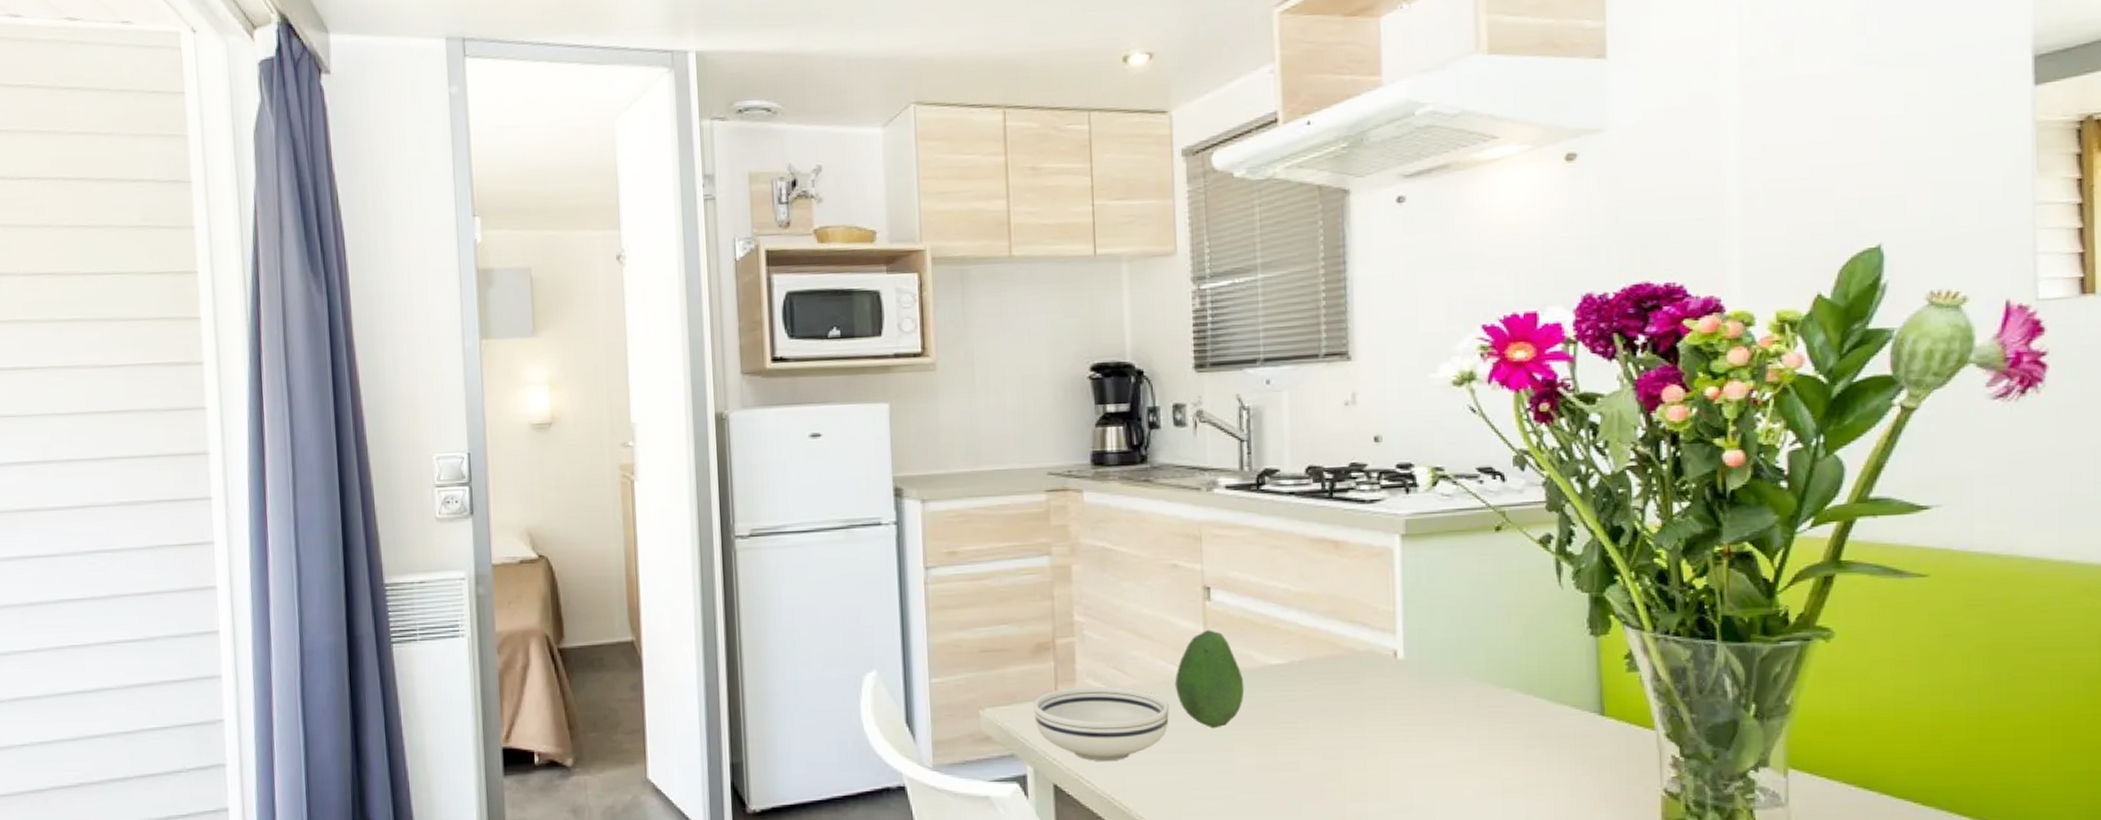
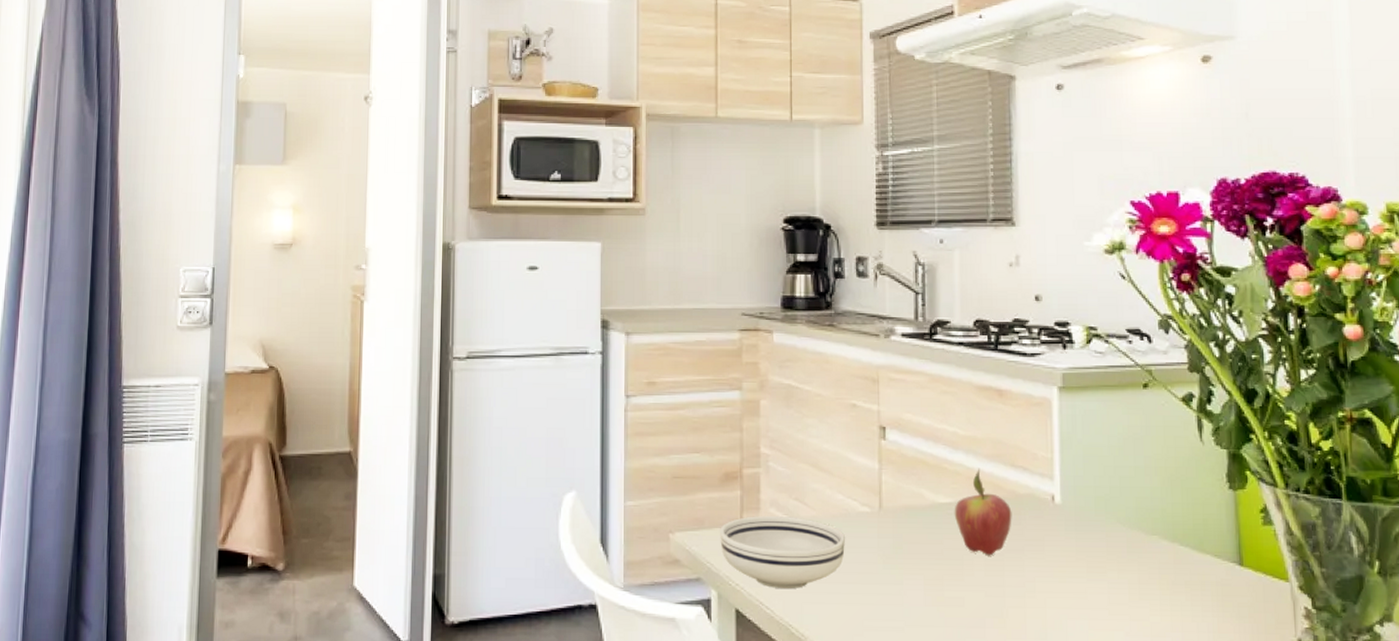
fruit: present [1174,630,1245,729] -> none [851,467,915,562]
fruit: none [1287,625,1351,716] -> present [954,467,1012,555]

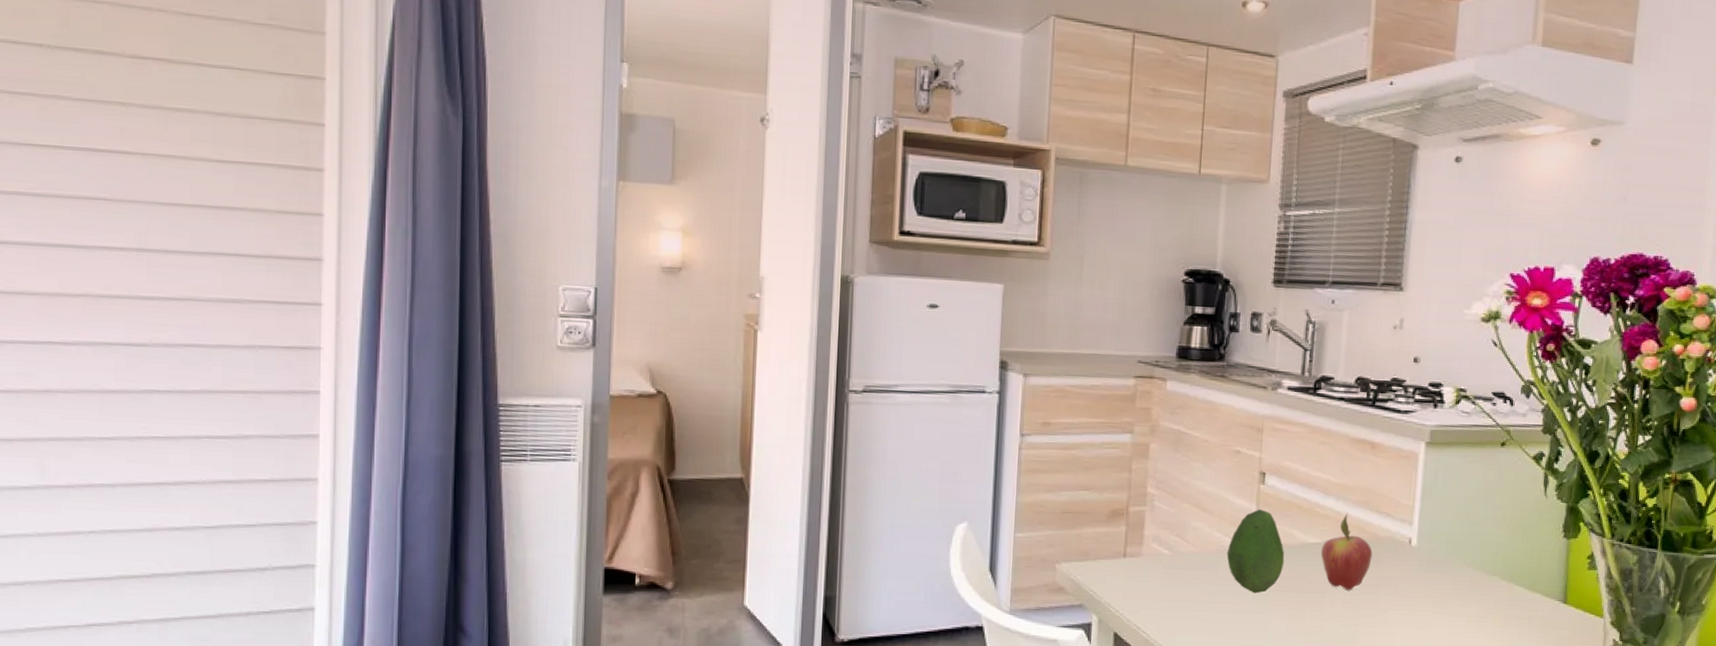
bowl: present [720,515,846,590] -> none [1103,549,1221,616]
fruit: none [851,467,915,562] -> present [1226,509,1285,594]

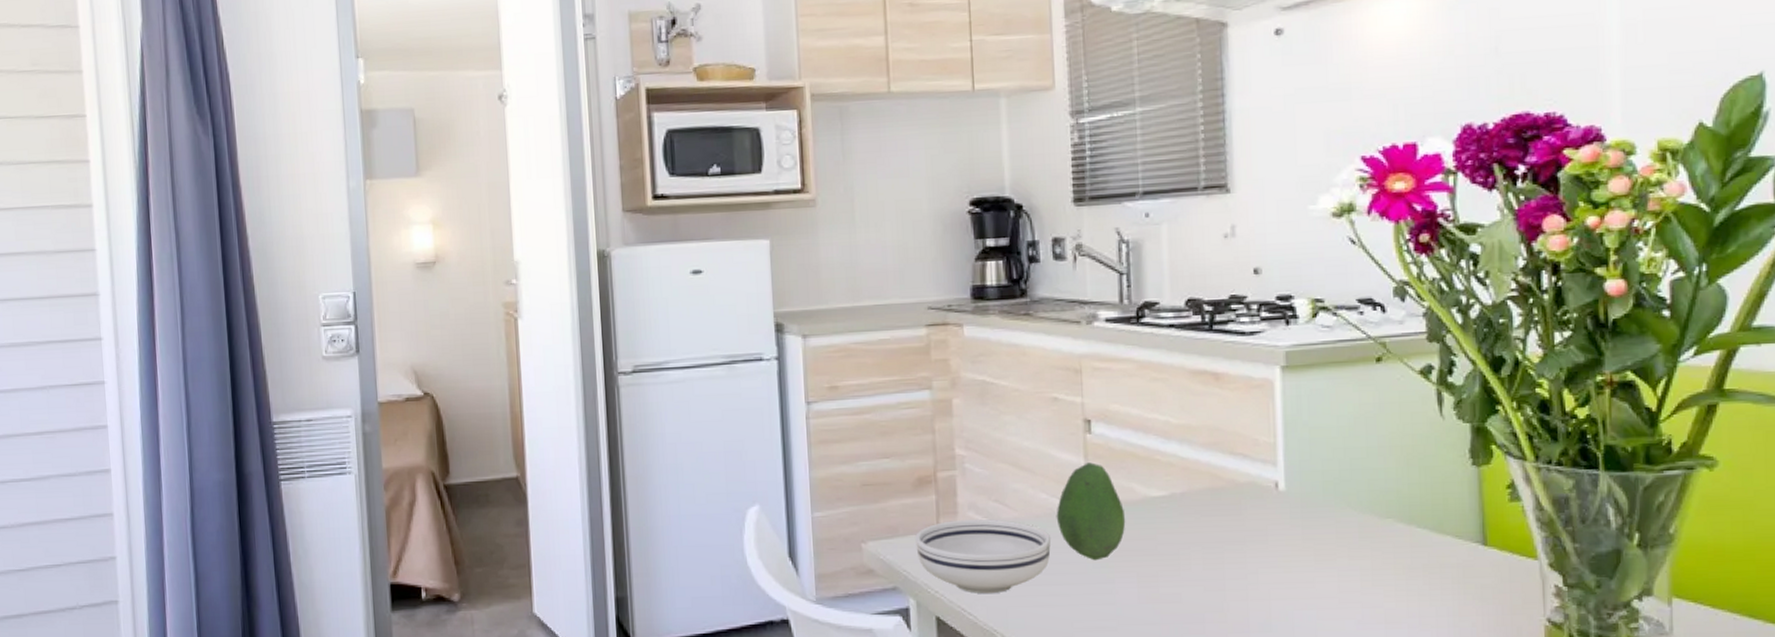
bowl: none [1103,549,1221,616] -> present [915,519,1052,594]
fruit: present [1320,512,1373,590] -> none [1168,457,1232,548]

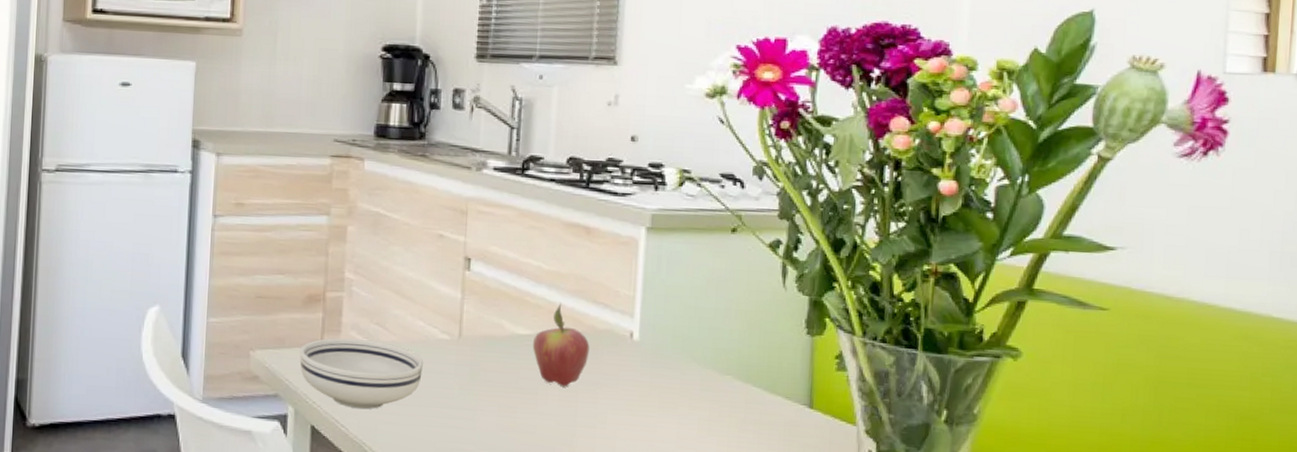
fruit: present [1056,462,1126,561] -> none [430,297,493,388]
fruit: none [1168,457,1232,548] -> present [532,302,590,386]

